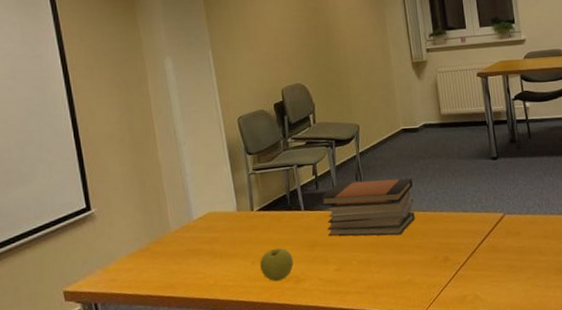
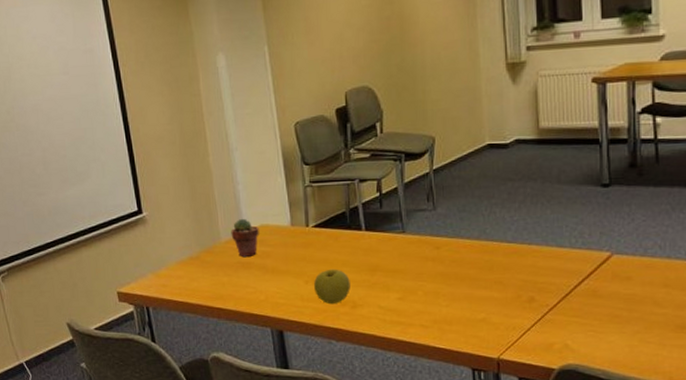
potted succulent: none [180,207,208,245] -> present [231,218,259,258]
book stack: present [320,178,415,237] -> none [384,202,497,267]

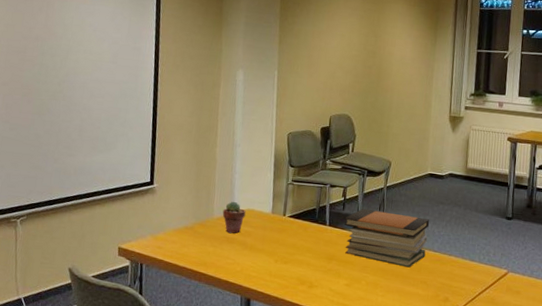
apple: present [314,269,350,304] -> none [281,253,311,282]
book stack: none [384,202,497,267] -> present [344,209,430,268]

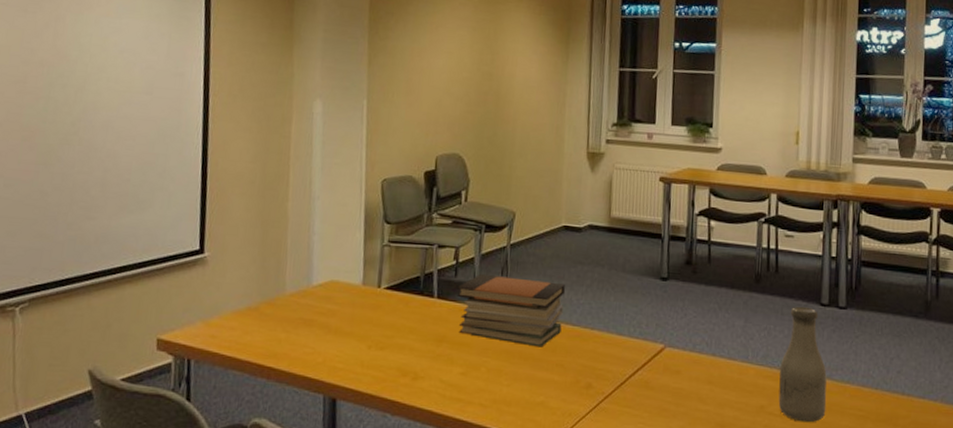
potted succulent: present [222,201,246,234] -> none [297,271,328,314]

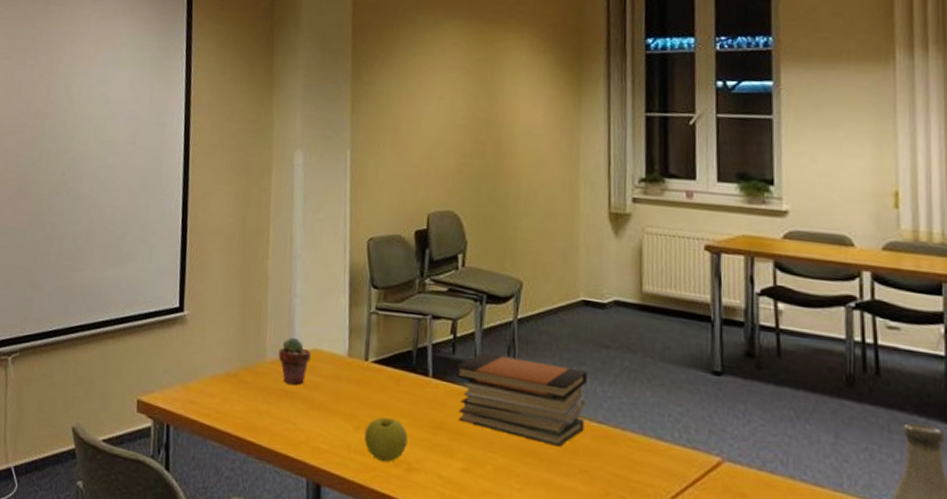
potted succulent: none [297,271,328,314] -> present [278,337,311,385]
apple: none [376,335,415,373] -> present [364,417,408,462]

